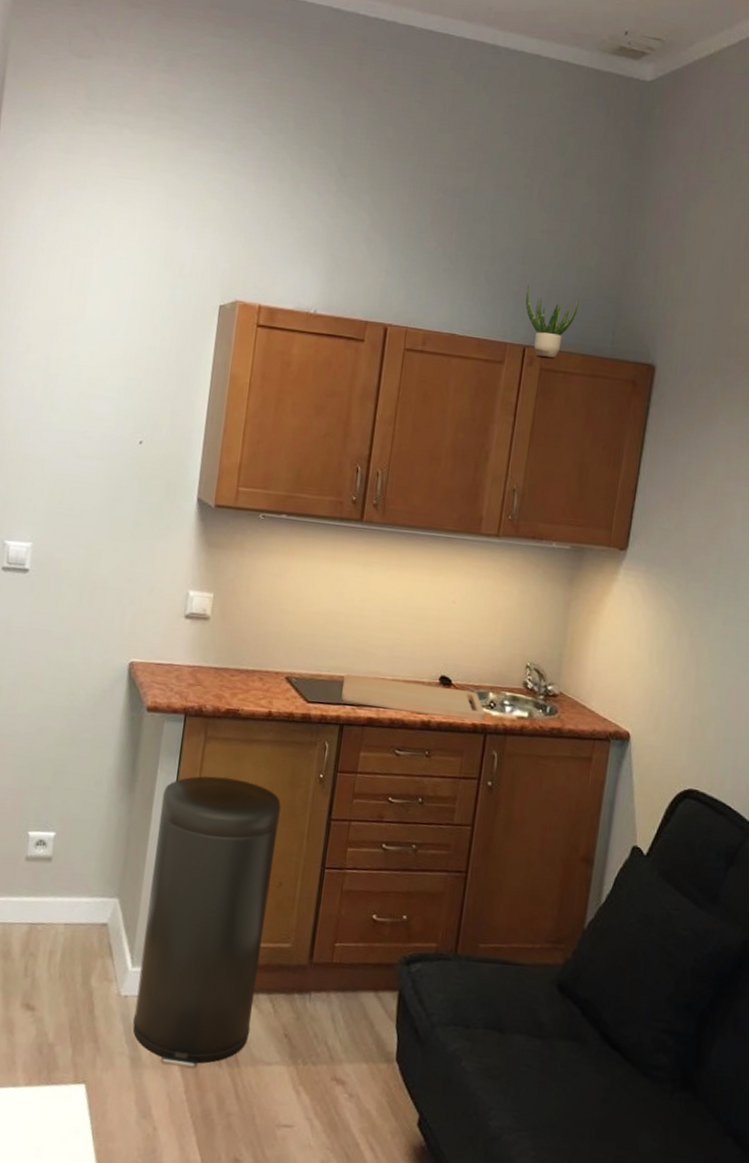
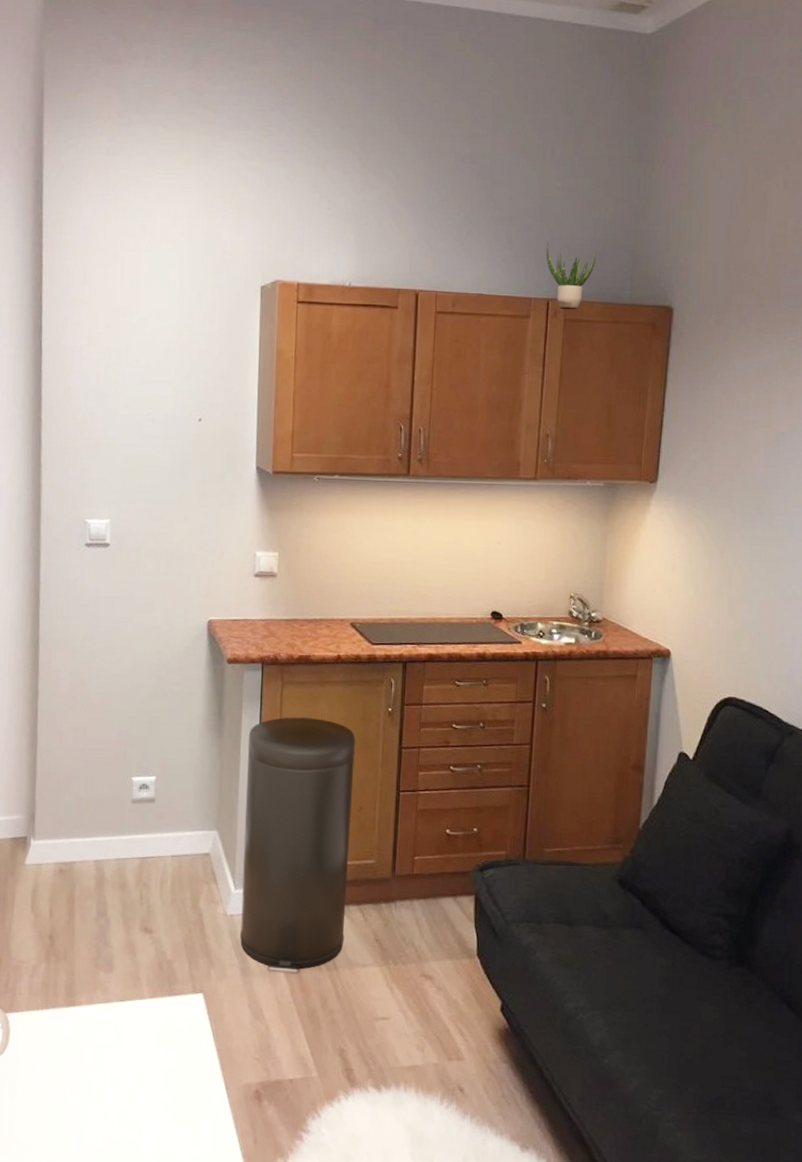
cutting board: present [341,673,486,722] -> none [403,616,536,651]

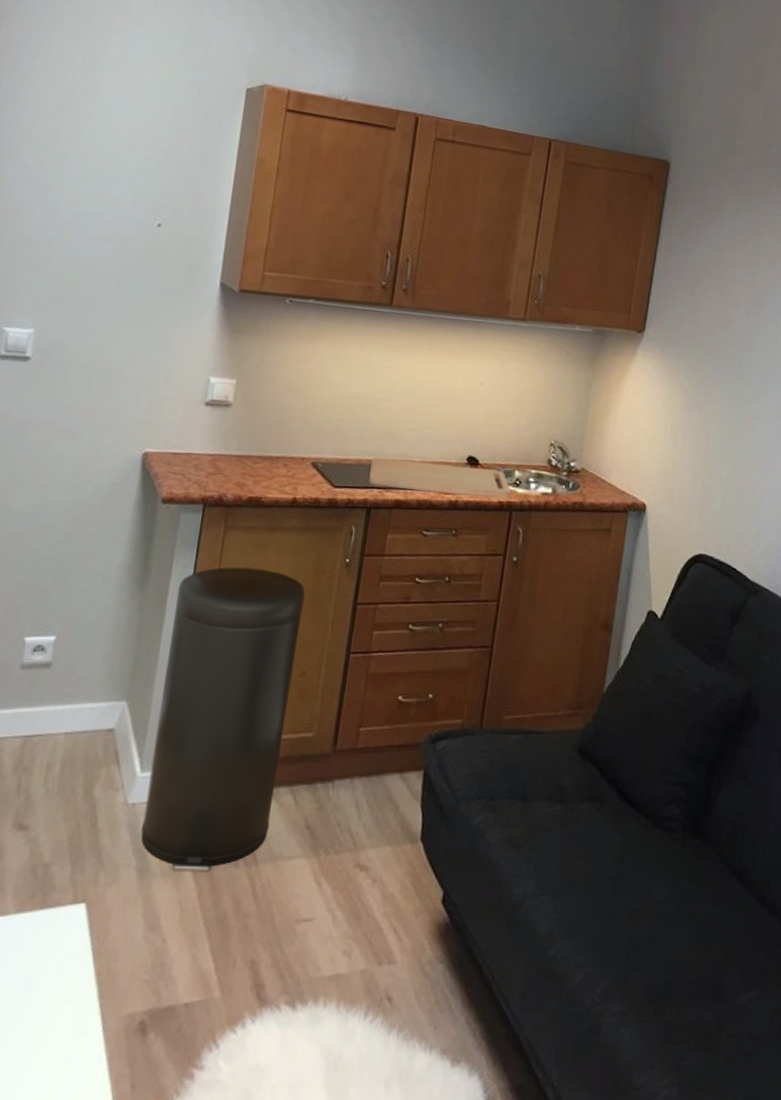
cutting board: none [403,616,536,651] -> present [368,457,511,500]
potted plant: present [545,241,597,310] -> none [551,82,601,153]

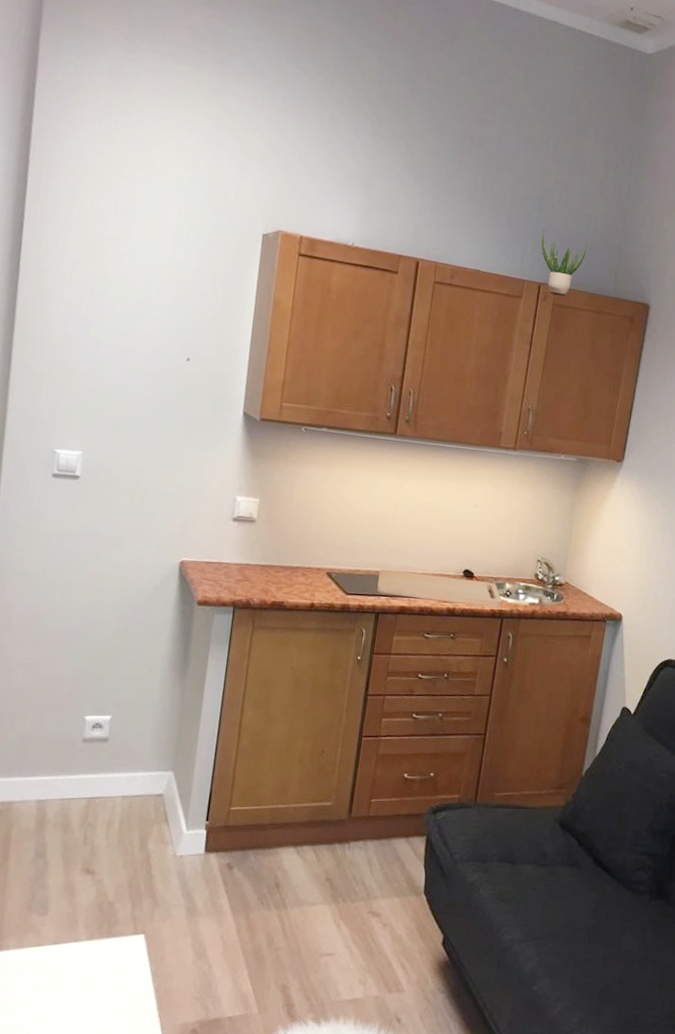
pedal bin: present [141,567,305,873] -> none [188,661,323,914]
potted plant: none [551,82,601,153] -> present [541,229,587,297]

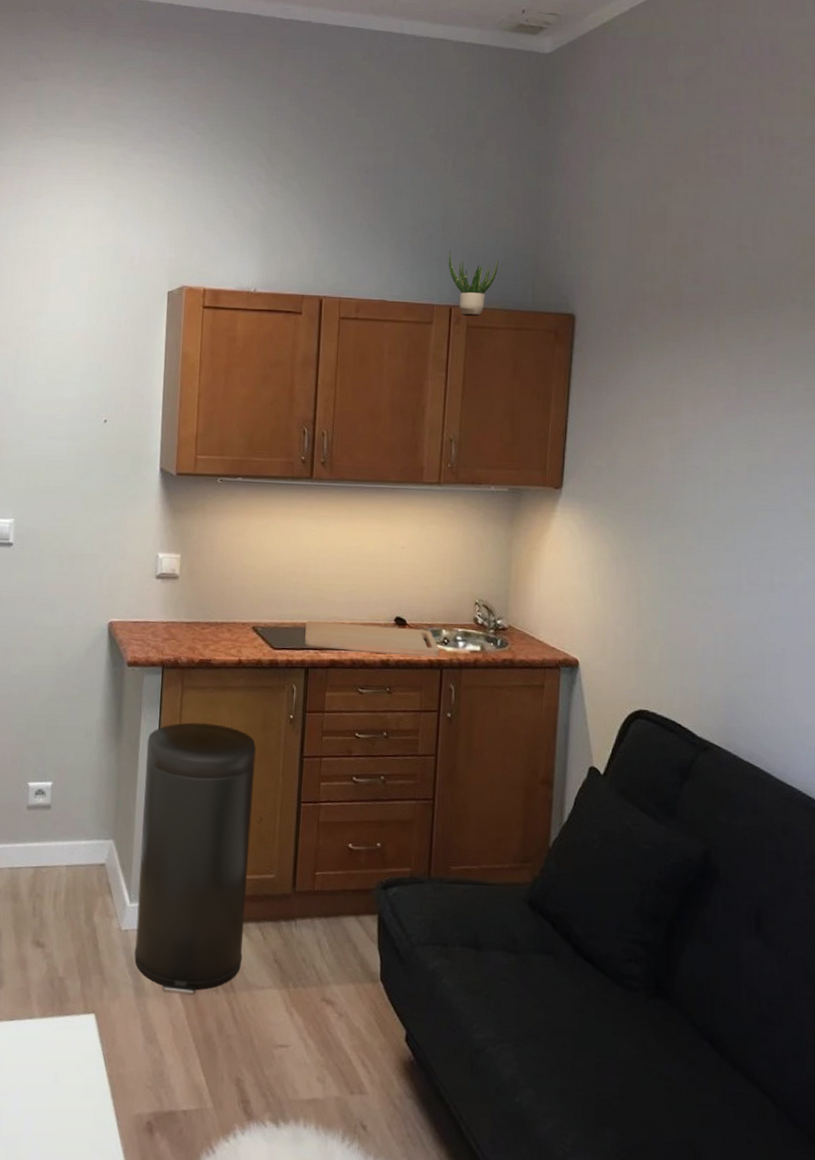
pedal bin: none [188,661,323,914] -> present [134,722,256,996]

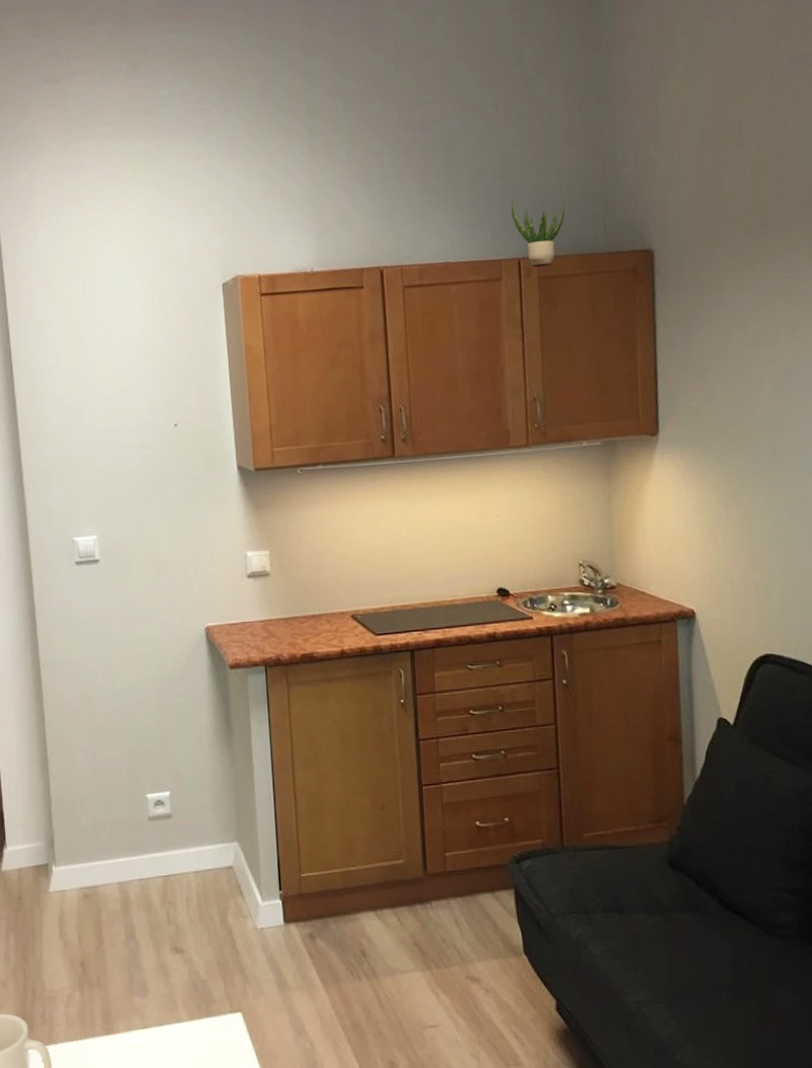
pedal bin: present [134,722,256,996] -> none [259,717,382,986]
cutting board: present [305,620,440,658] -> none [405,598,548,629]

